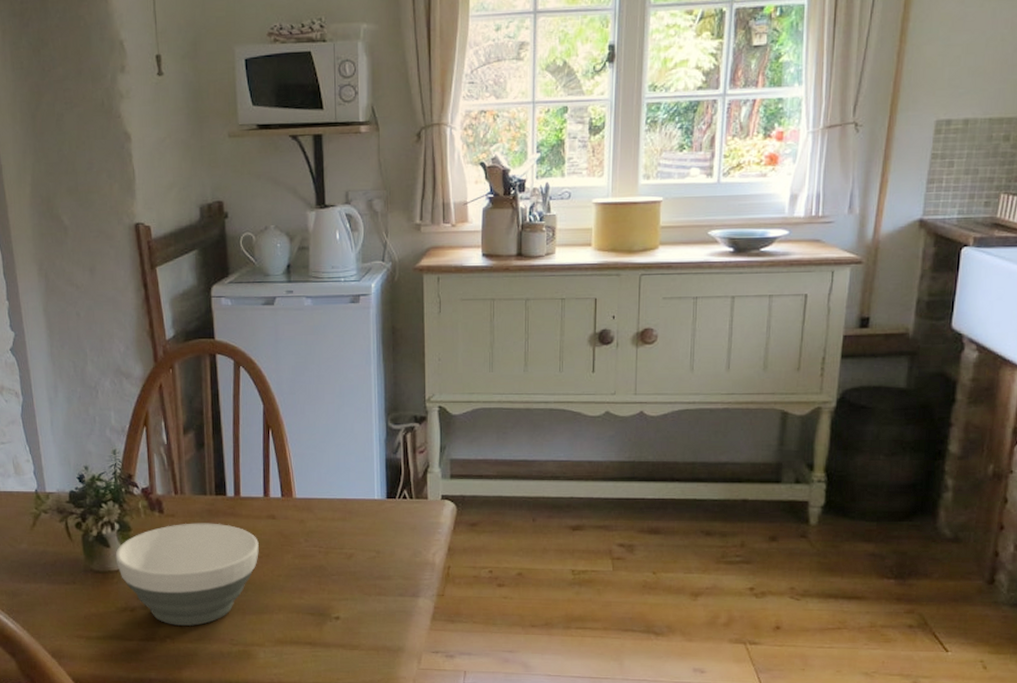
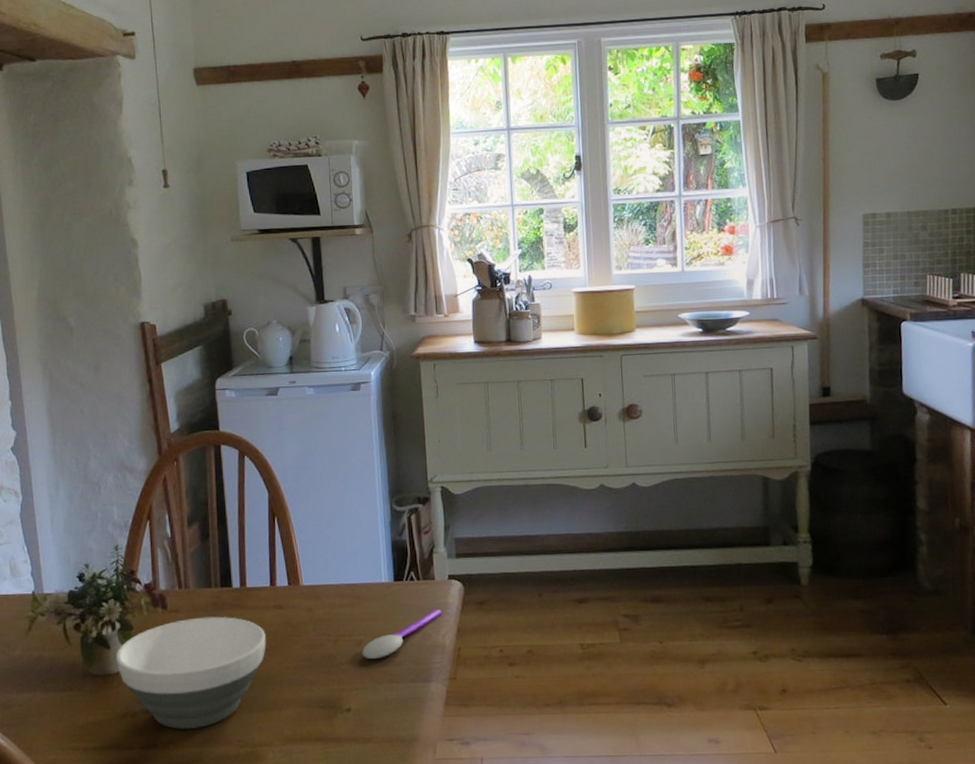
spoon: none [352,528,434,573] -> present [362,609,442,660]

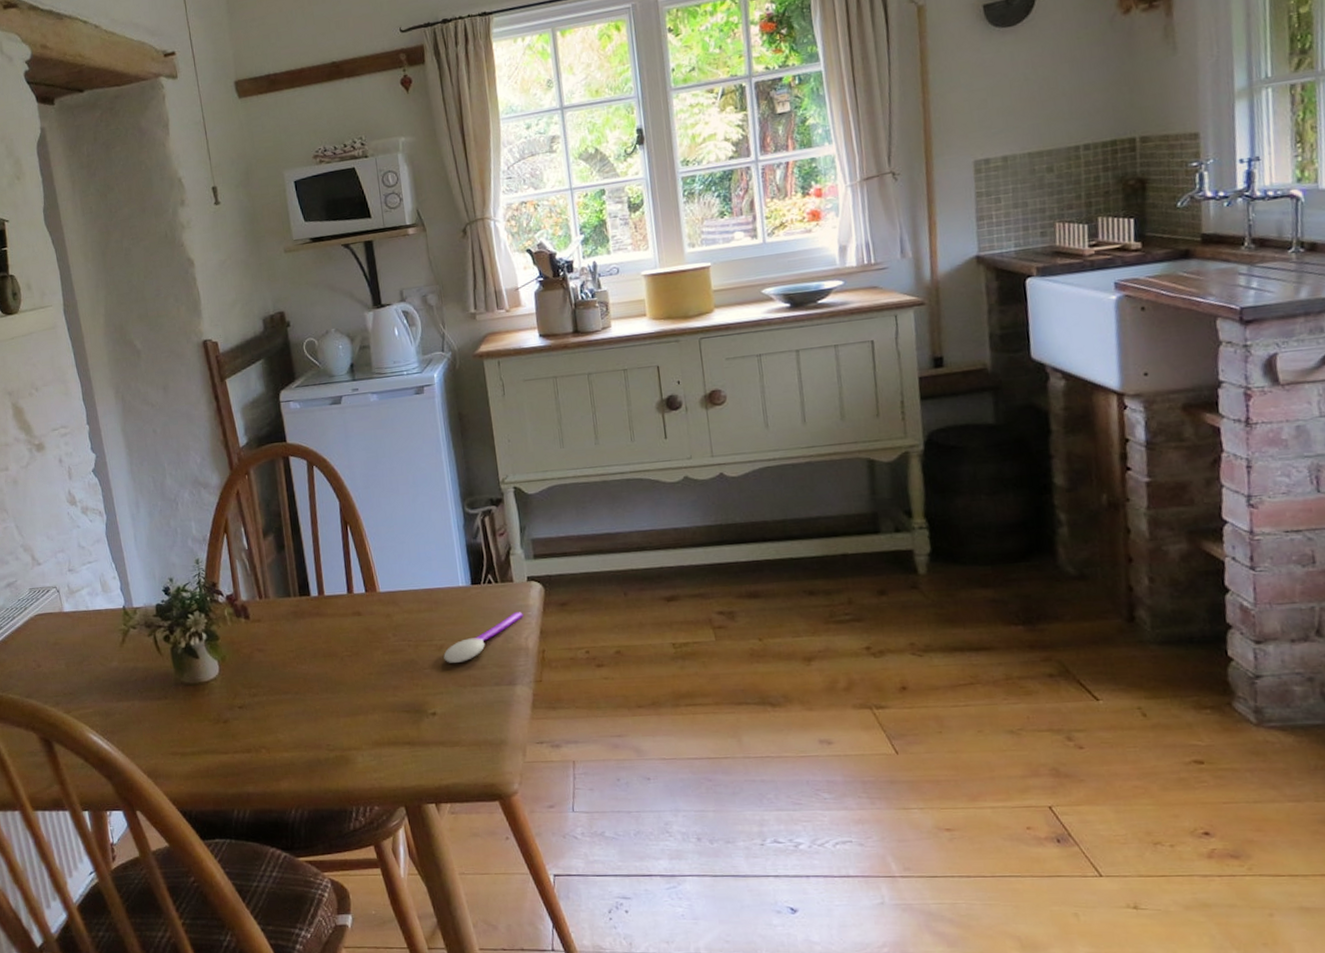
bowl: present [116,616,266,730] -> none [204,624,348,735]

